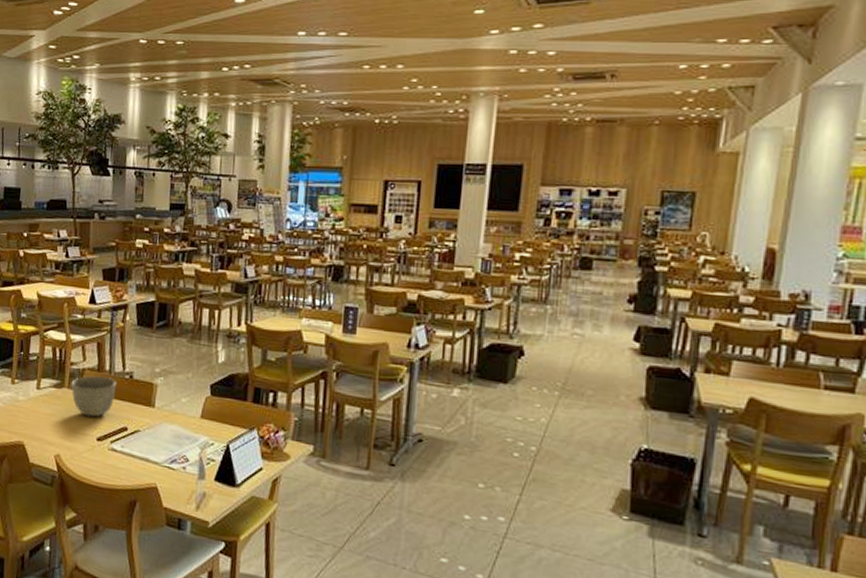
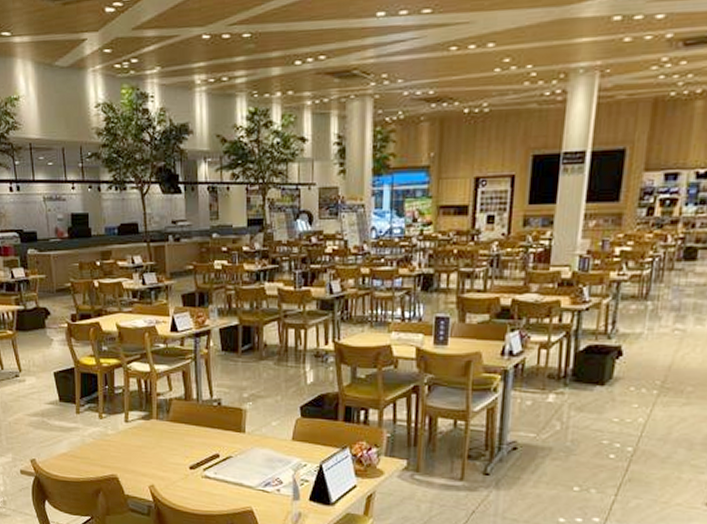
bowl: present [71,375,117,417] -> none [159,405,205,446]

